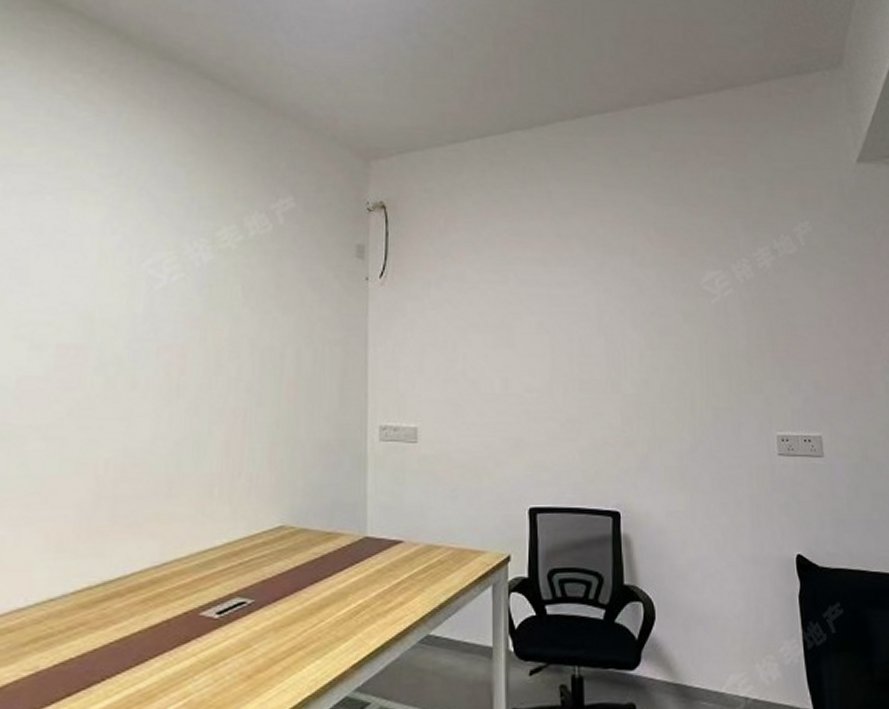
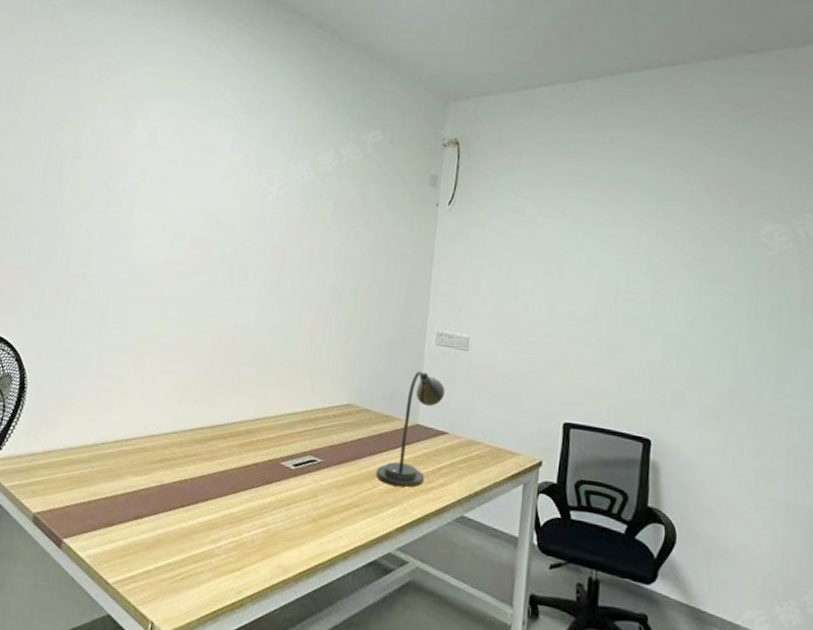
desk lamp: none [322,474,394,616] -> present [376,371,445,487]

